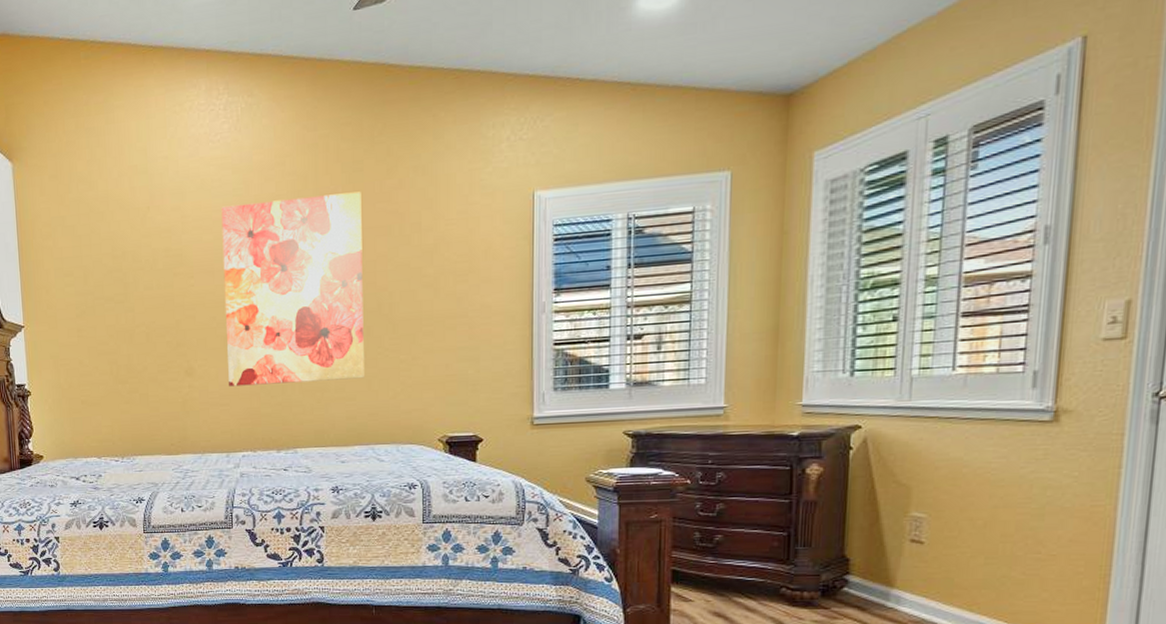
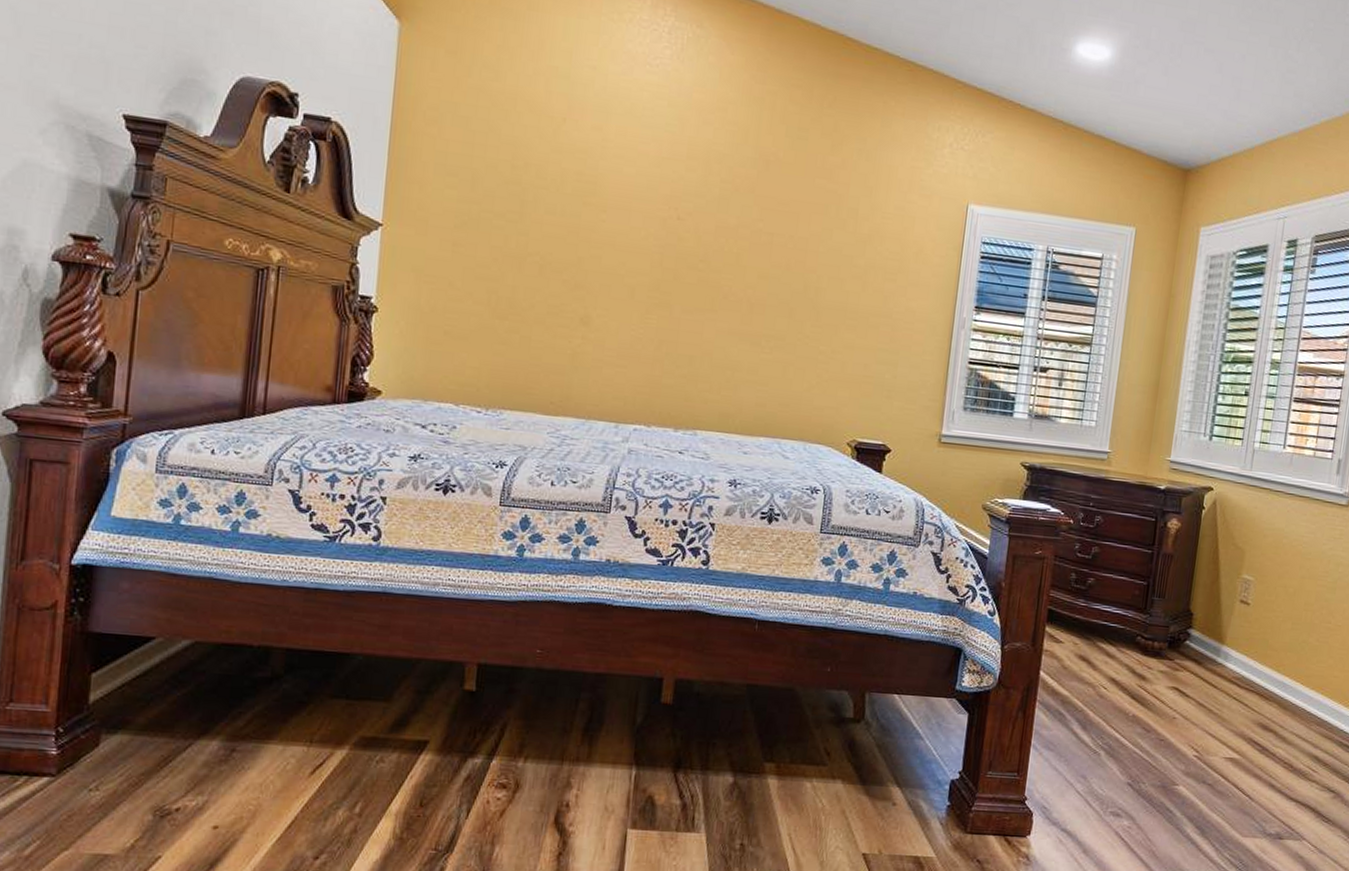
wall art: present [221,191,364,387] -> none [629,139,803,364]

